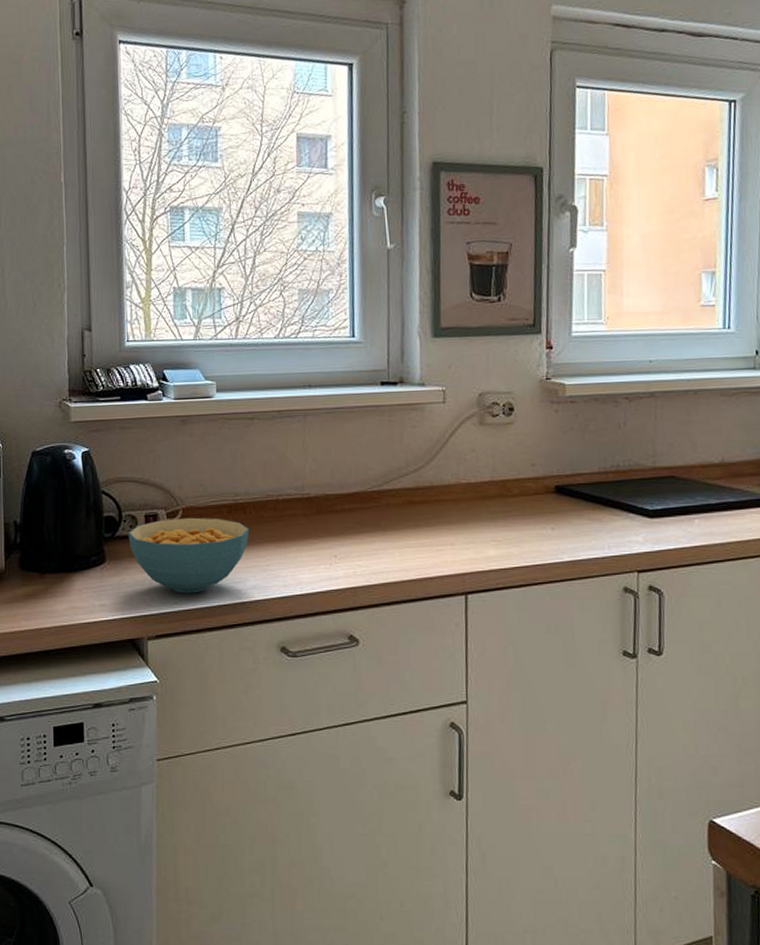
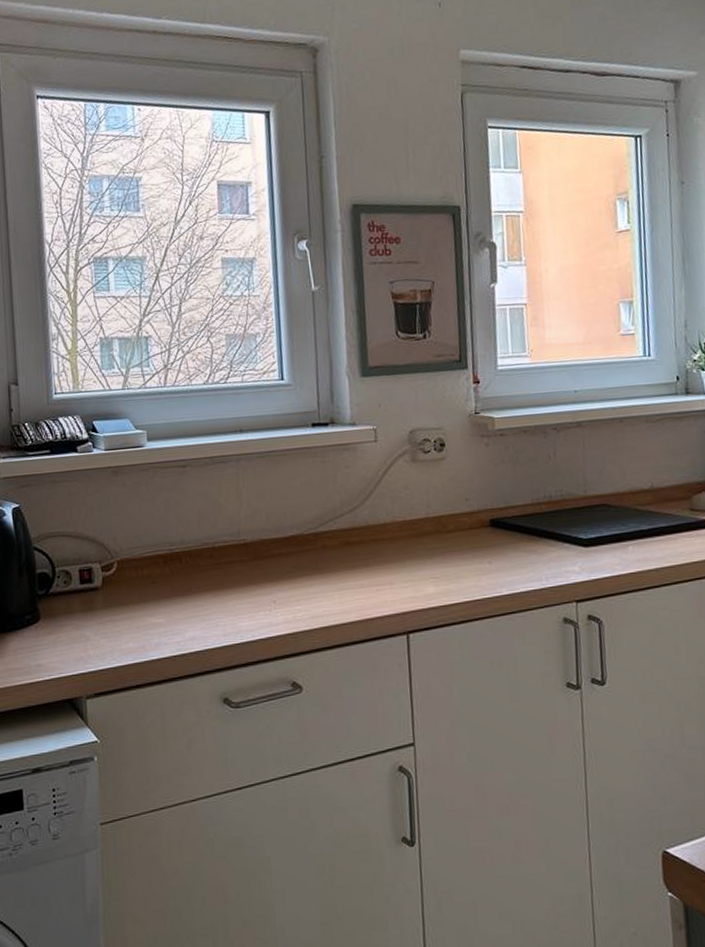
cereal bowl: present [128,517,249,594] -> none [62,569,186,649]

